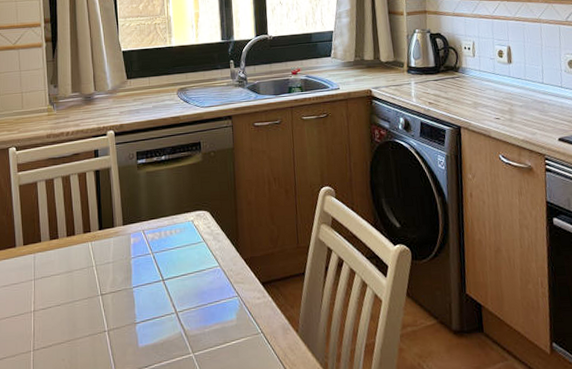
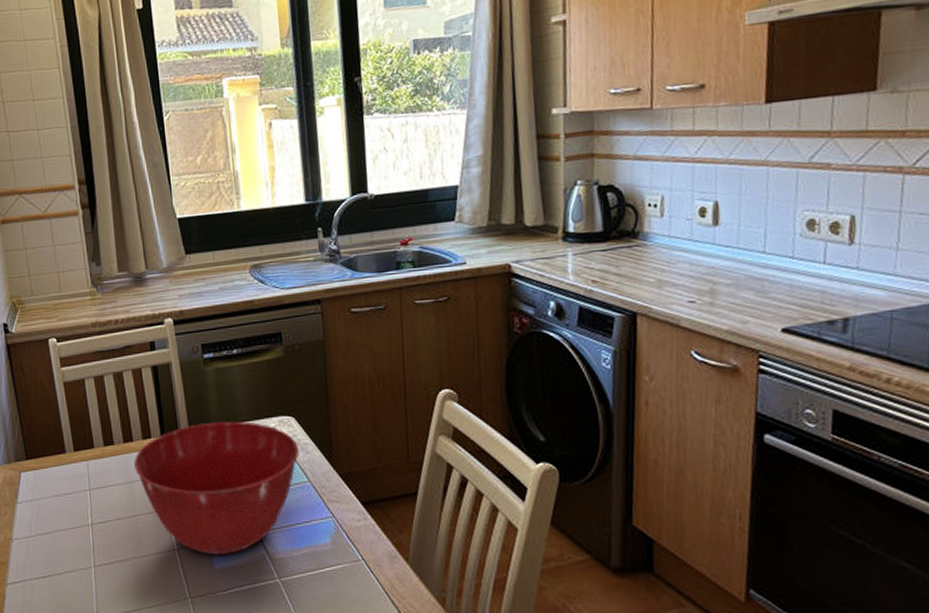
mixing bowl: none [75,216,212,335] -> present [134,421,299,556]

